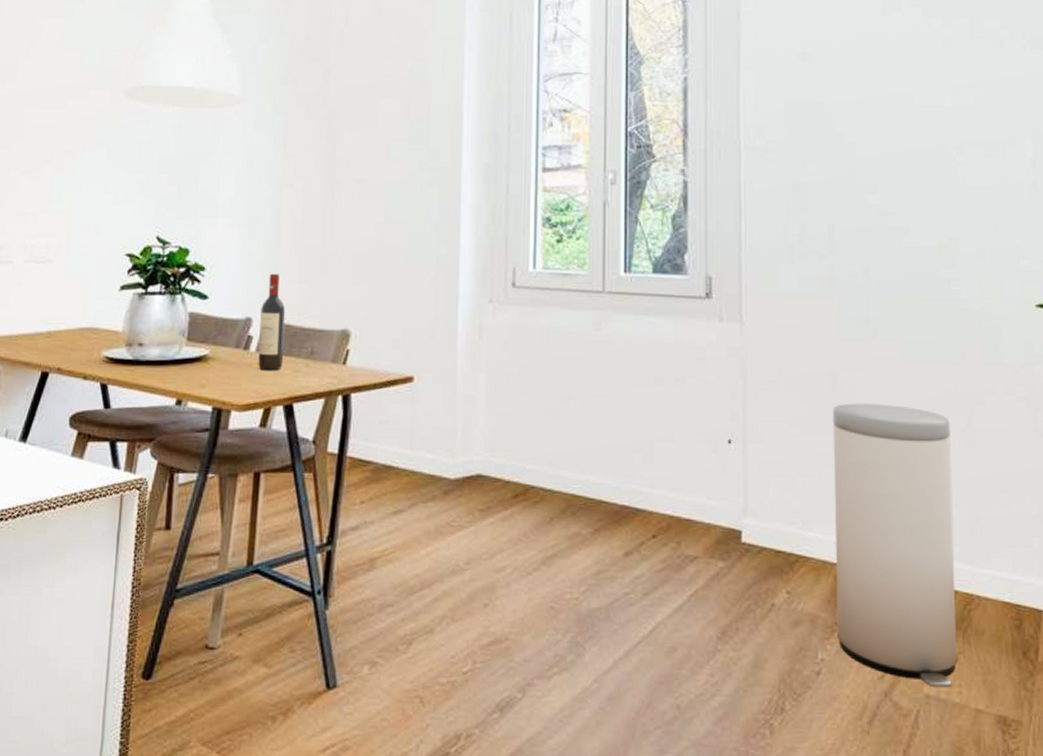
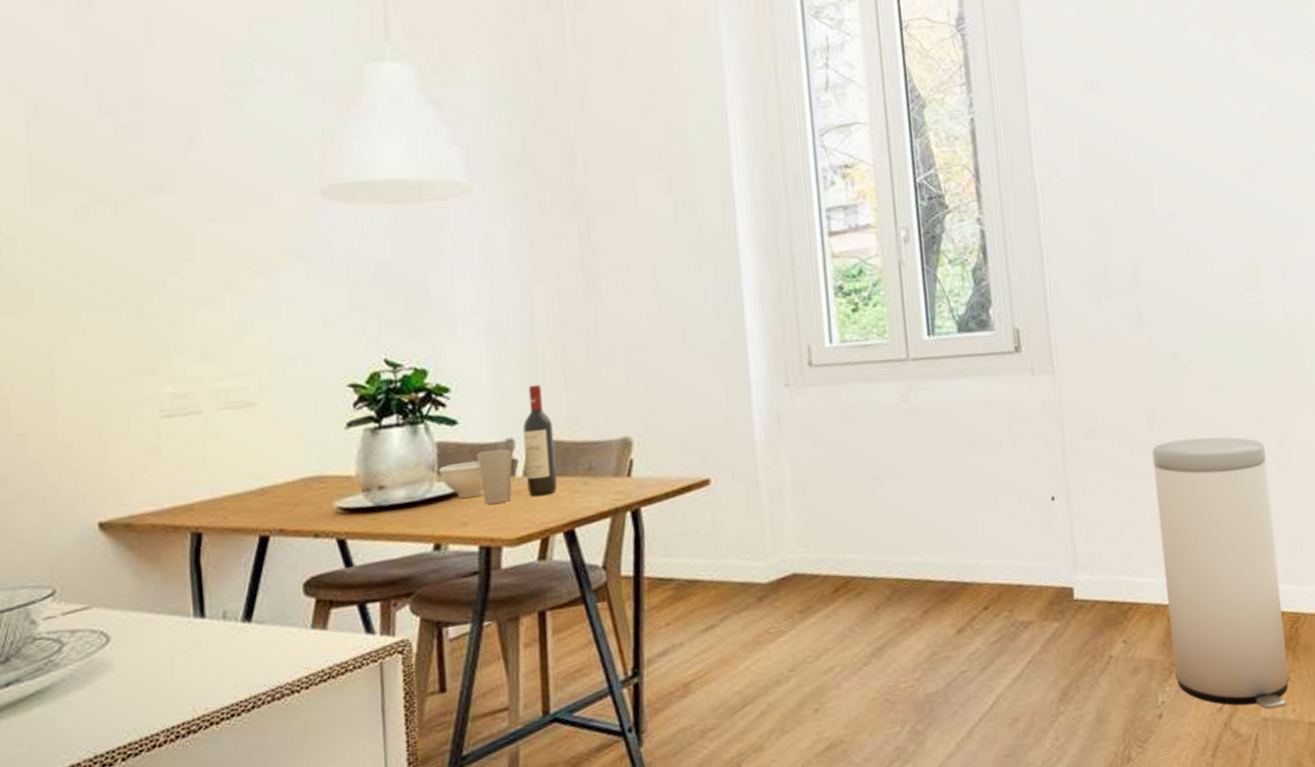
bowl: none [187,332,223,364] -> present [438,460,484,499]
cup: none [220,325,249,372] -> present [476,449,513,504]

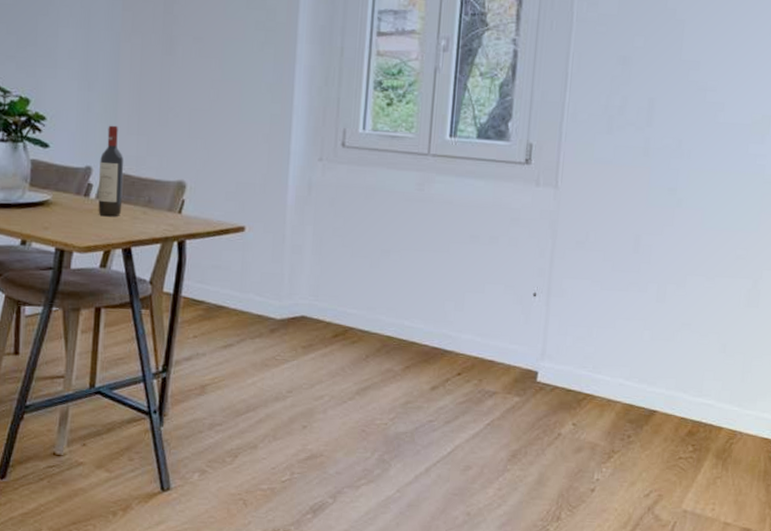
bowl: present [438,460,484,499] -> none [30,179,64,209]
cup: present [476,449,513,504] -> none [61,173,89,217]
pedal bin: present [1151,437,1290,710] -> none [612,264,738,505]

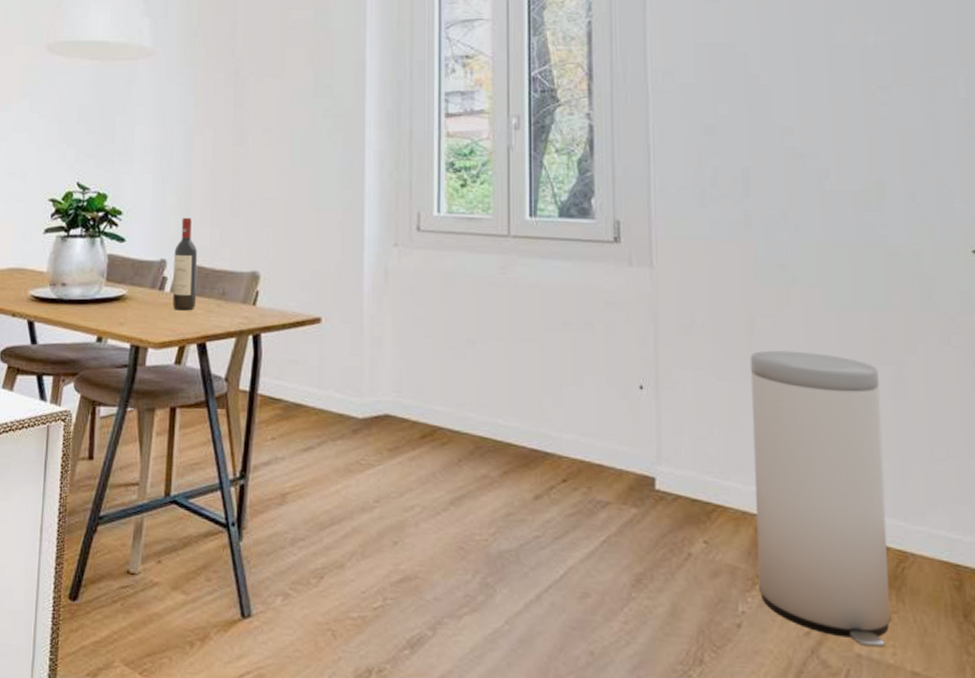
pedal bin: none [612,264,738,505] -> present [750,350,891,648]

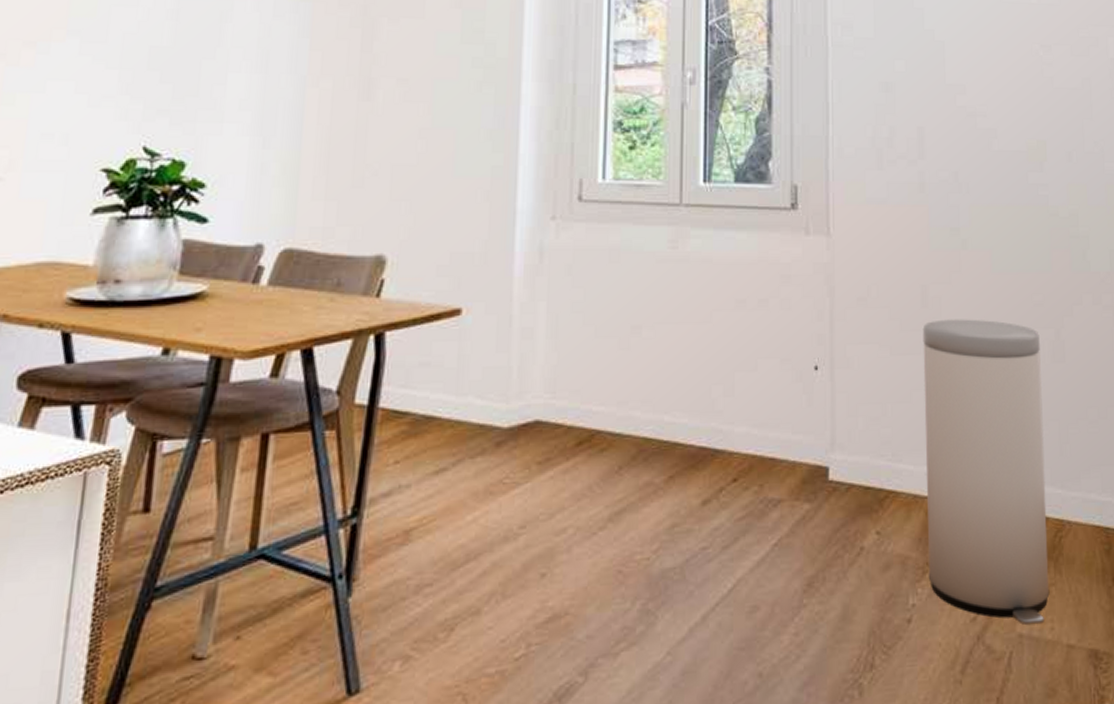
wine bottle: present [172,217,198,311] -> none [270,190,307,308]

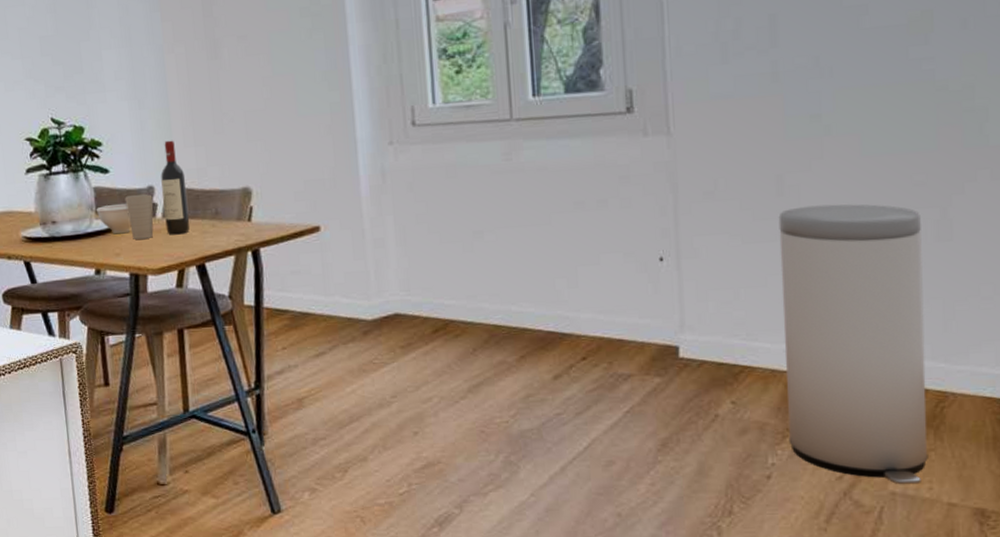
bowl: none [180,263,225,303] -> present [95,203,132,234]
cup: none [222,254,260,311] -> present [125,194,154,239]
wine bottle: none [270,190,307,308] -> present [160,140,190,235]

